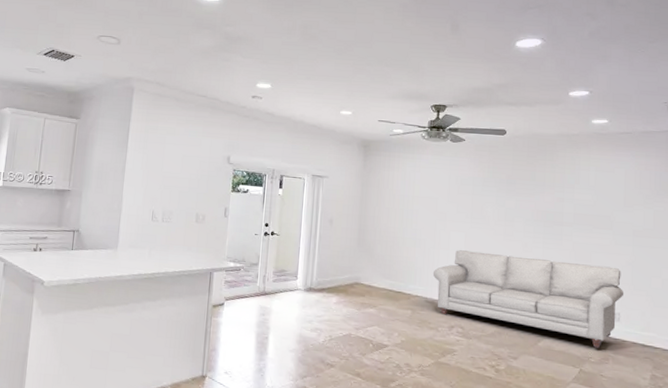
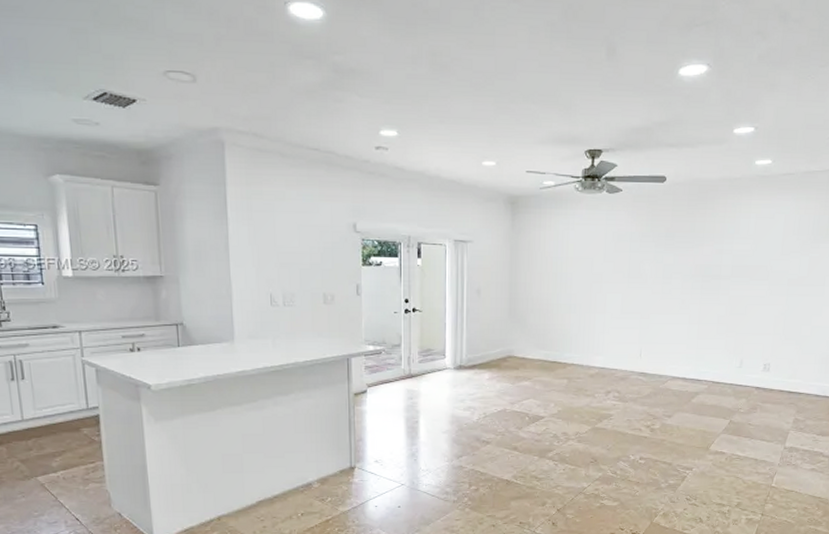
sofa: present [432,250,625,349] -> none [588,313,776,400]

